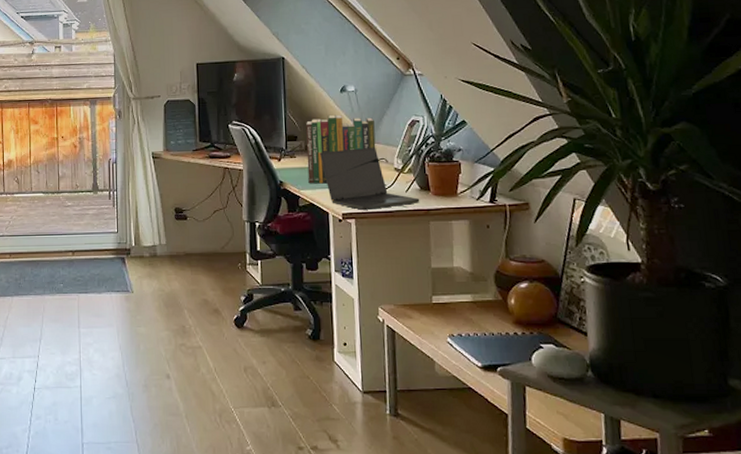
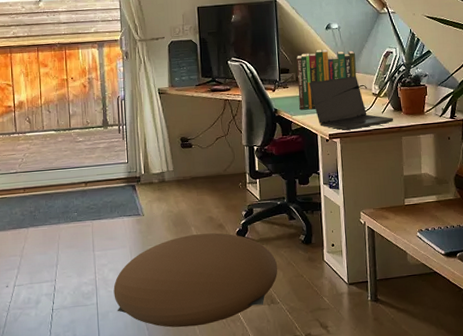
pouf: none [98,318,281,424] -> present [113,232,278,328]

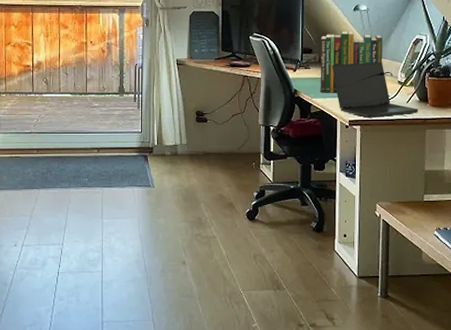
pouf: present [113,232,278,328] -> none [119,211,286,304]

